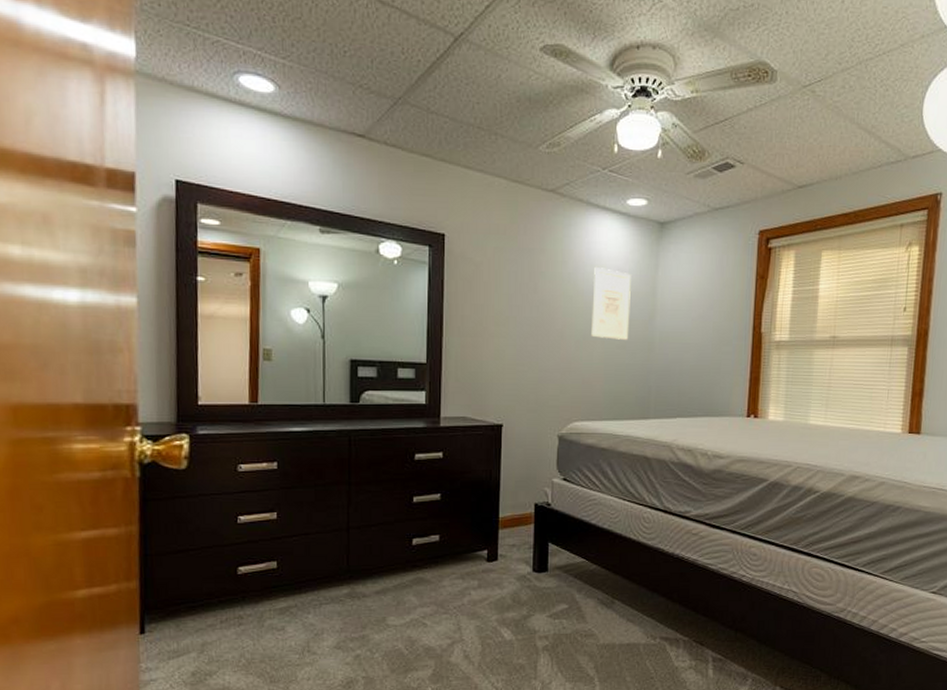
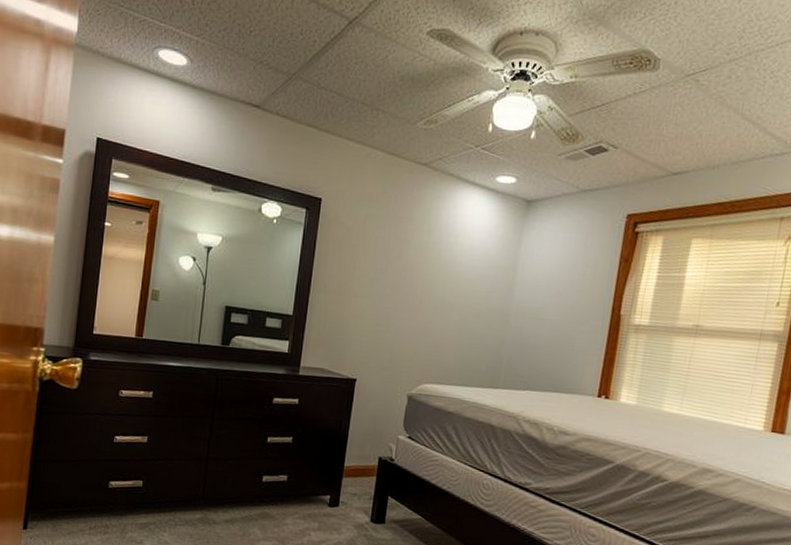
wall art: present [591,267,631,340] -> none [449,239,494,310]

